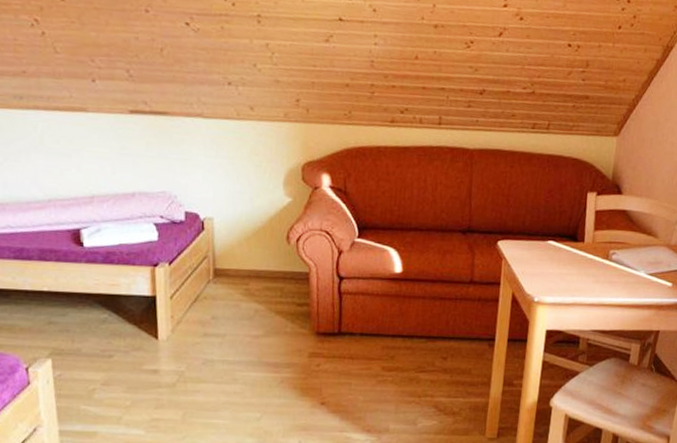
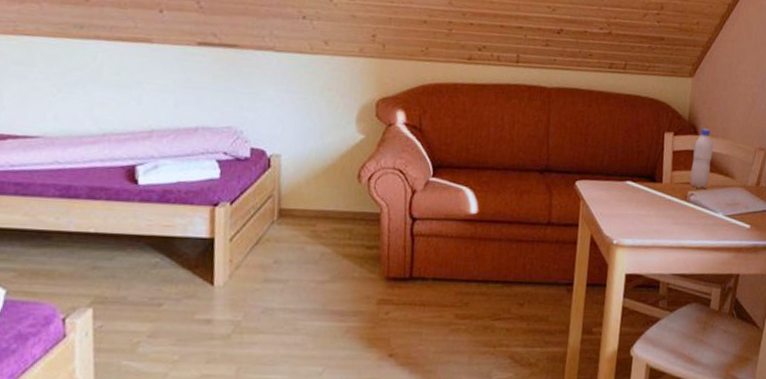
water bottle: none [612,188,637,249] -> present [690,128,713,190]

